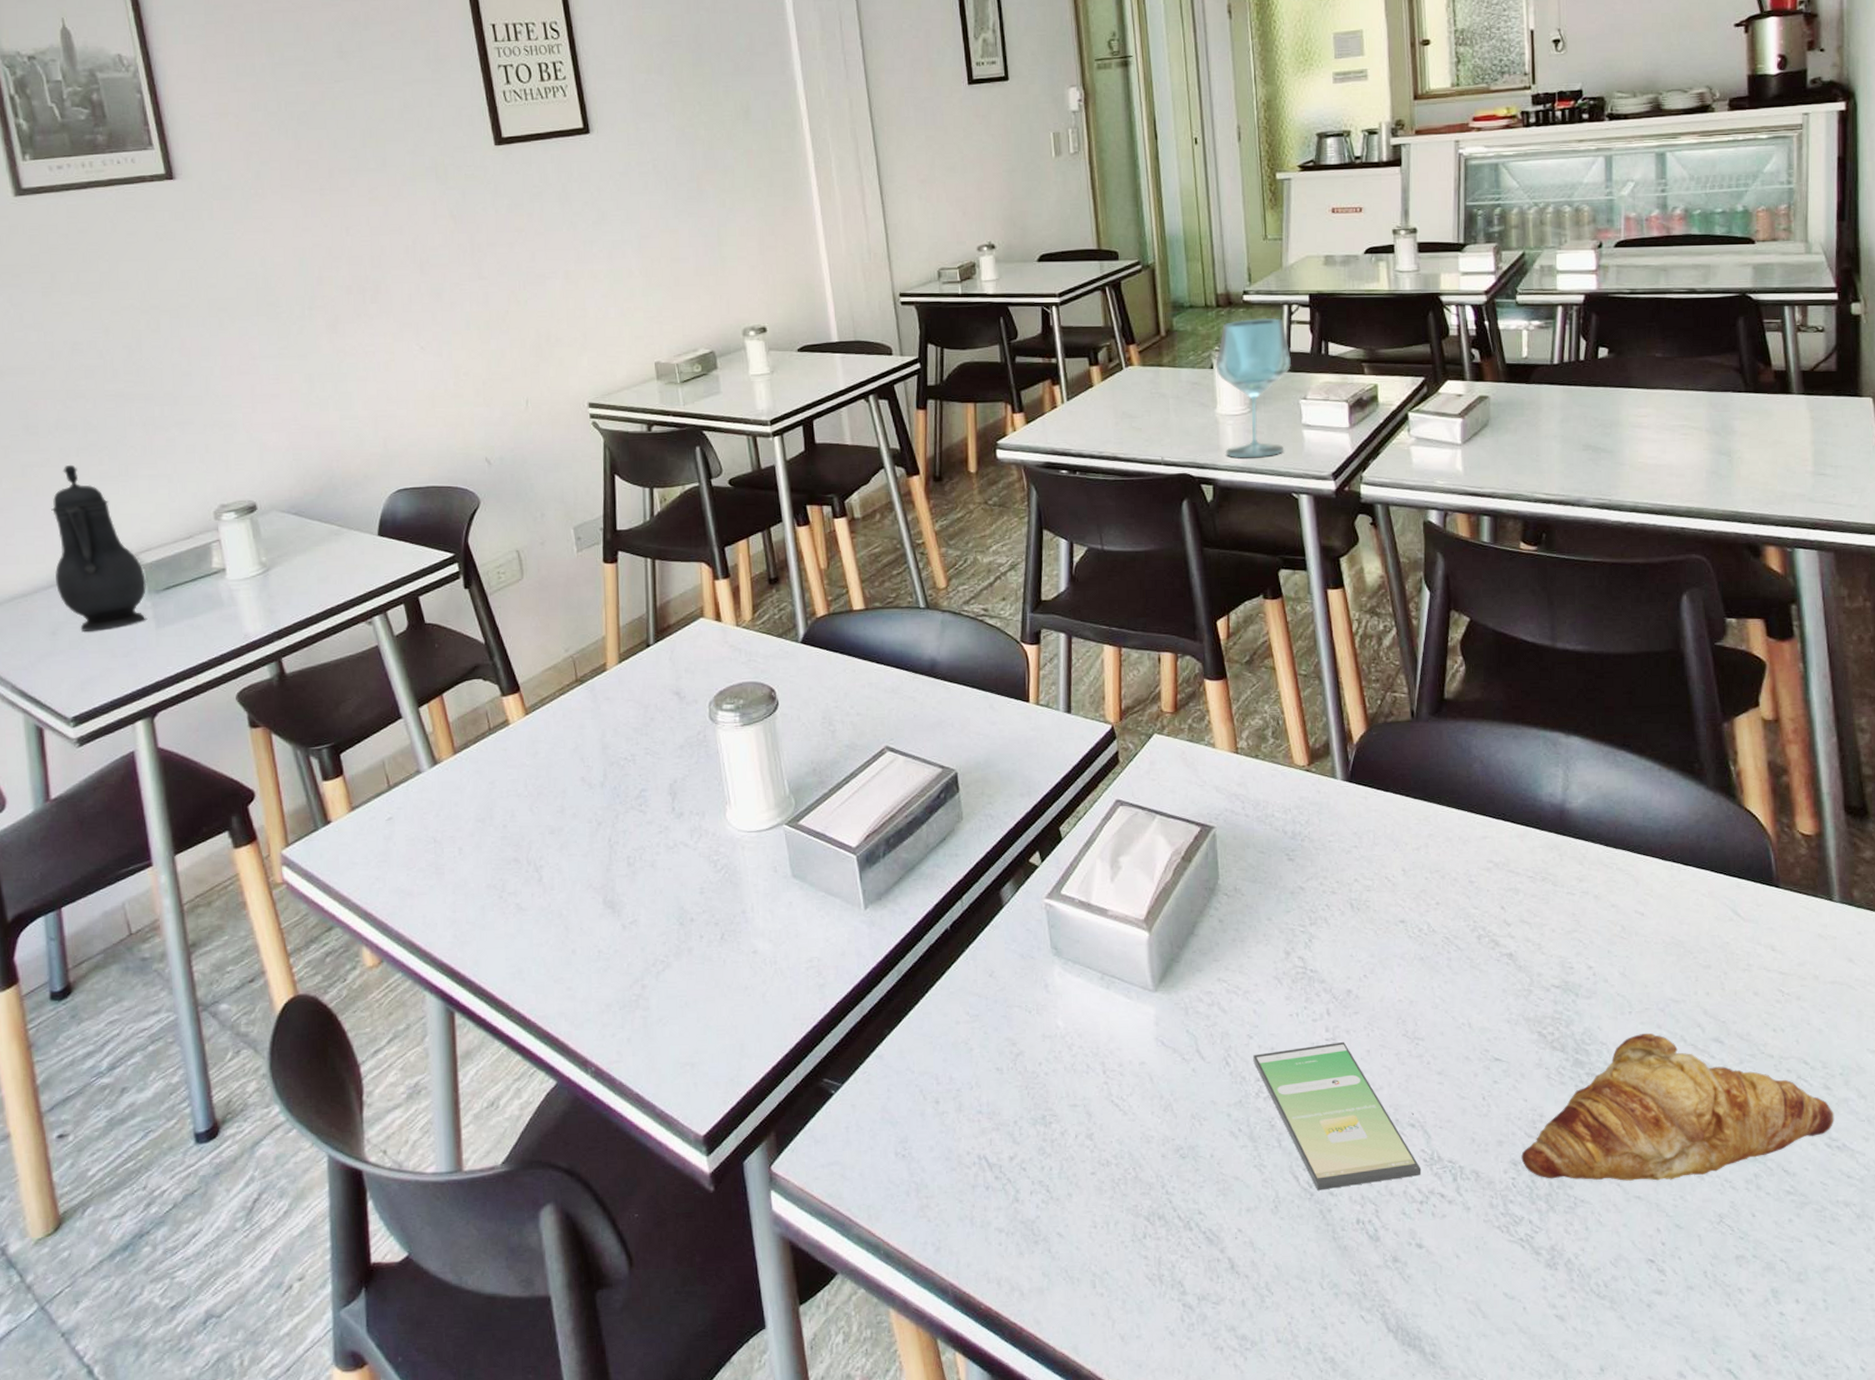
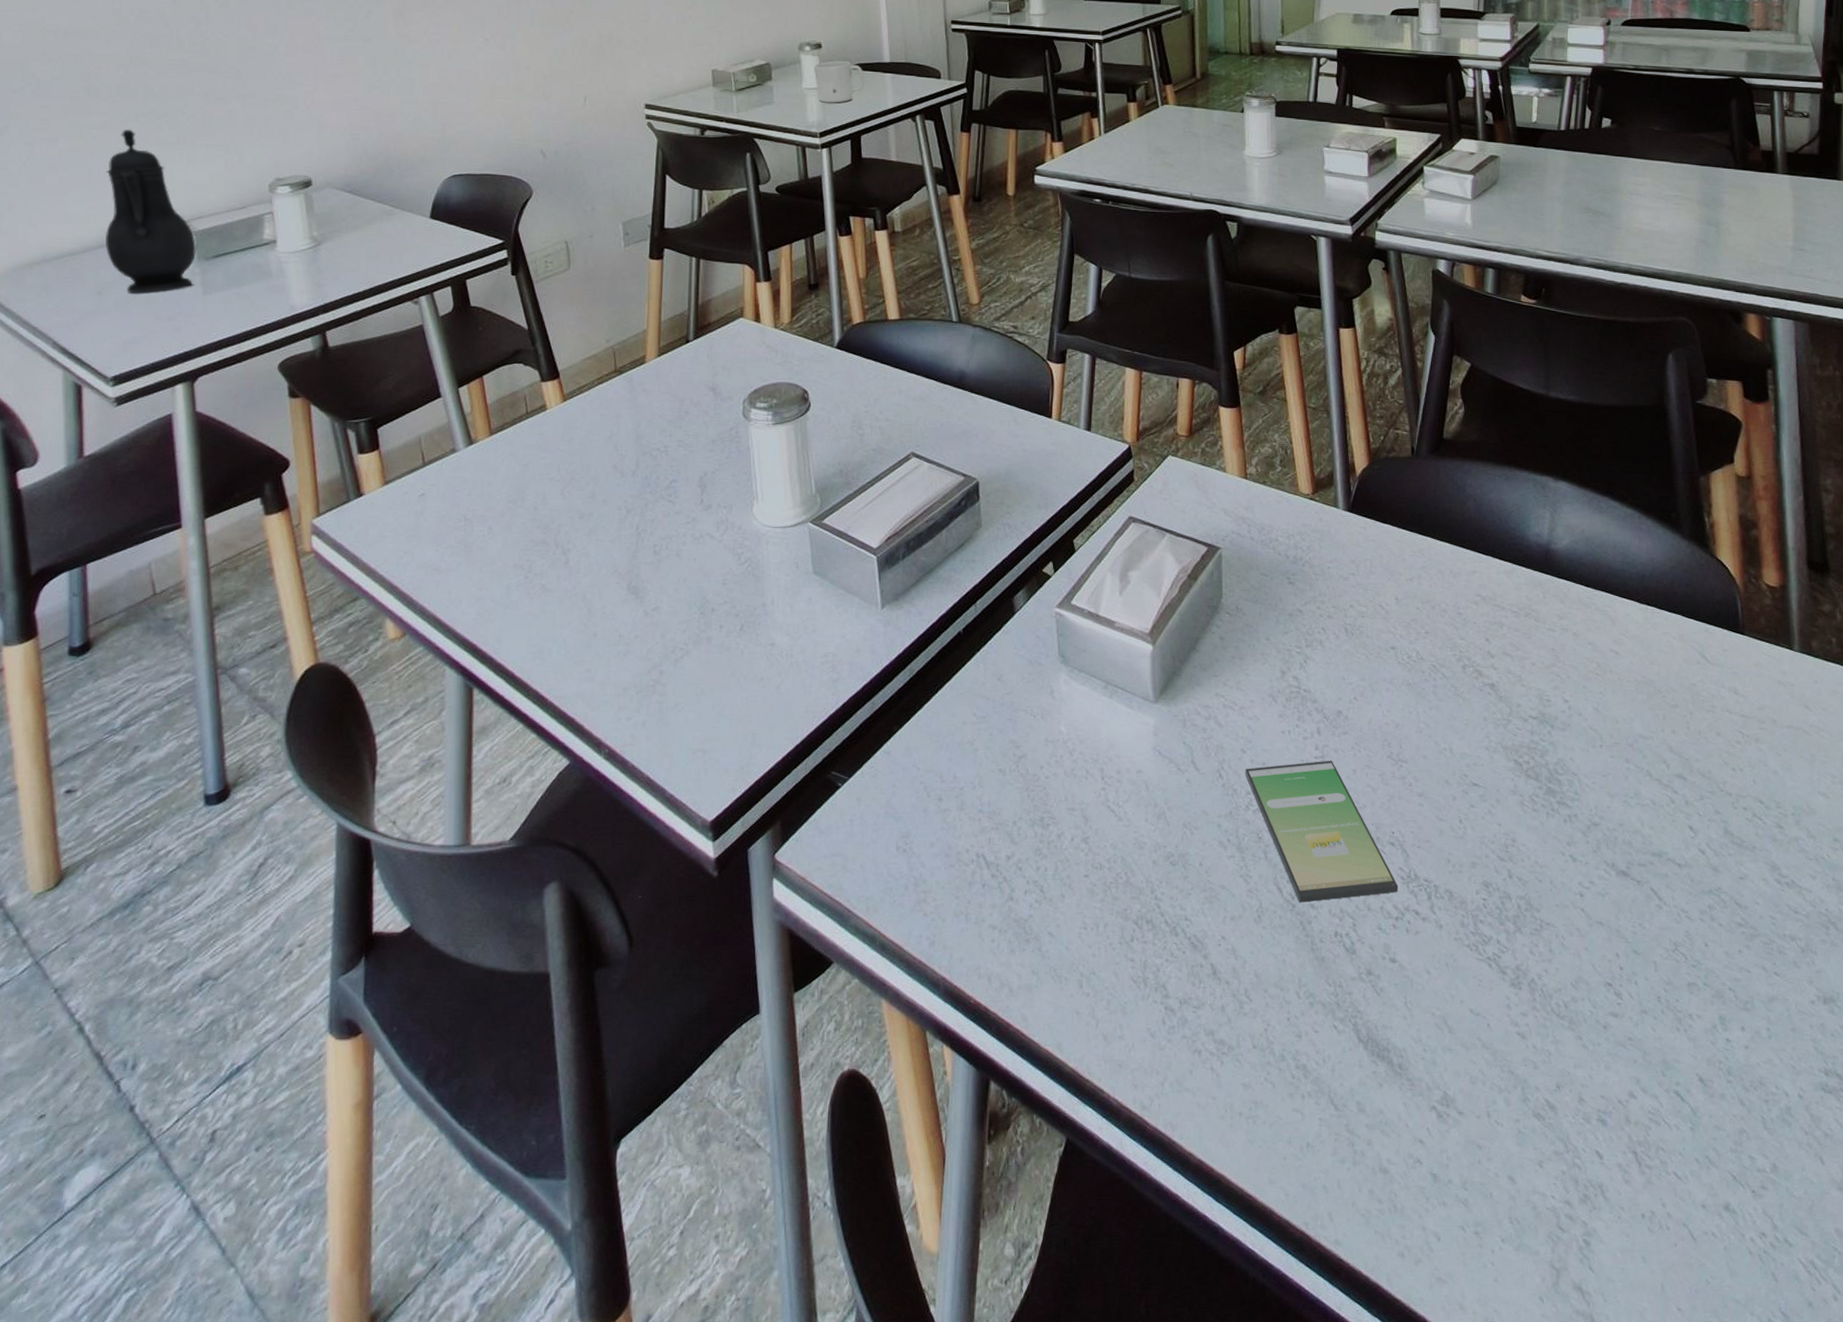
mug: none [760,344,814,390] -> present [814,61,865,104]
wine glass: present [1216,317,1291,459] -> none [1246,68,1317,199]
croissant: present [1521,1033,1834,1181] -> none [1493,767,1785,908]

